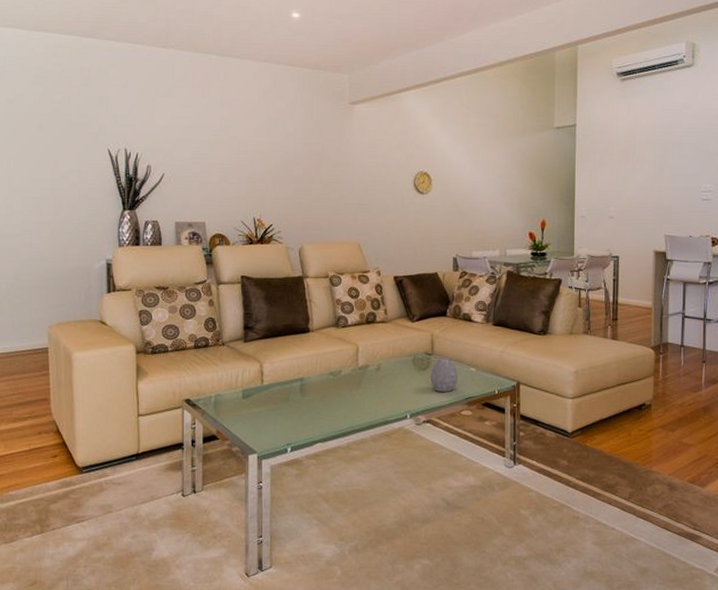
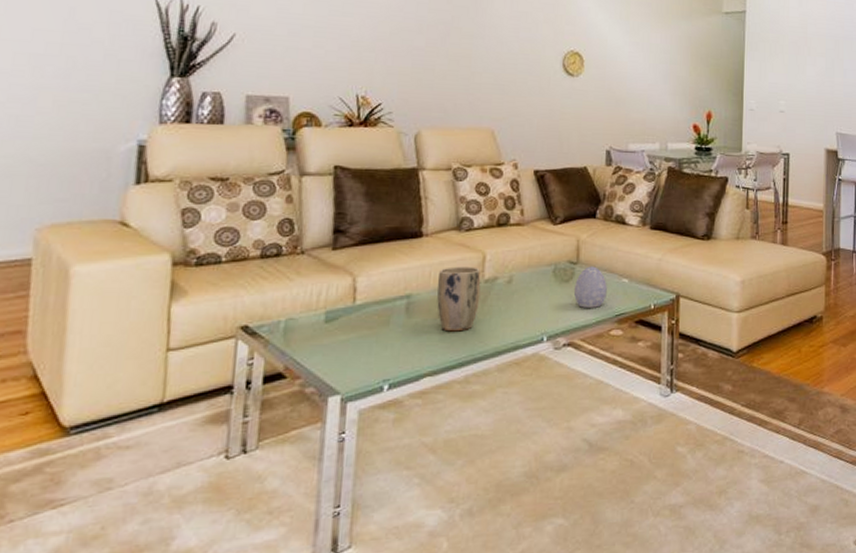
plant pot: none [322,356,356,408] -> present [437,266,481,332]

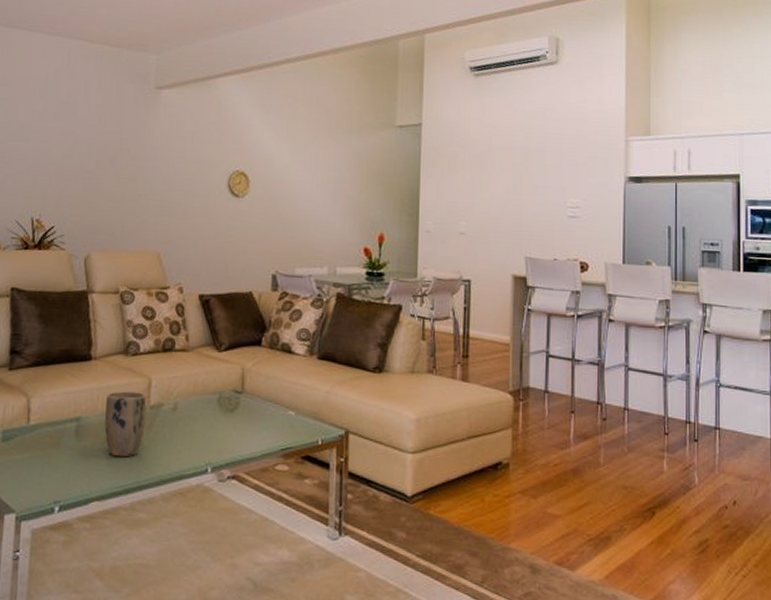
decorative egg: present [573,266,607,308] -> none [238,396,273,440]

